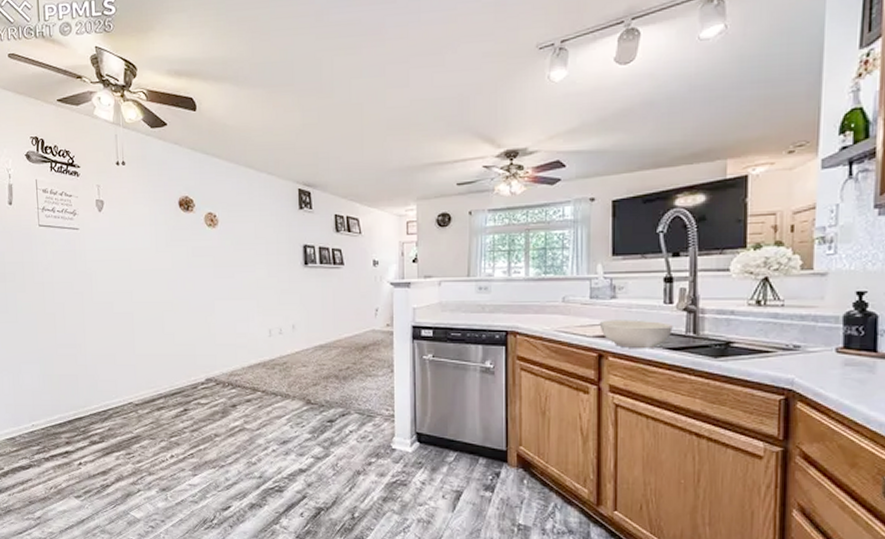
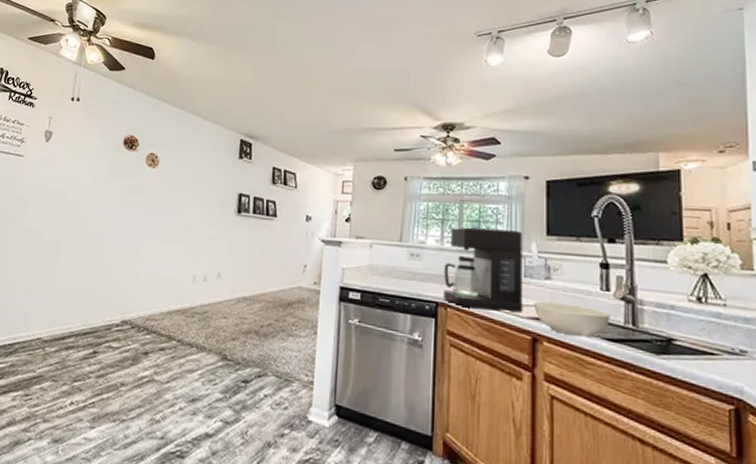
coffee maker: none [512,254,590,333] -> present [443,227,524,313]

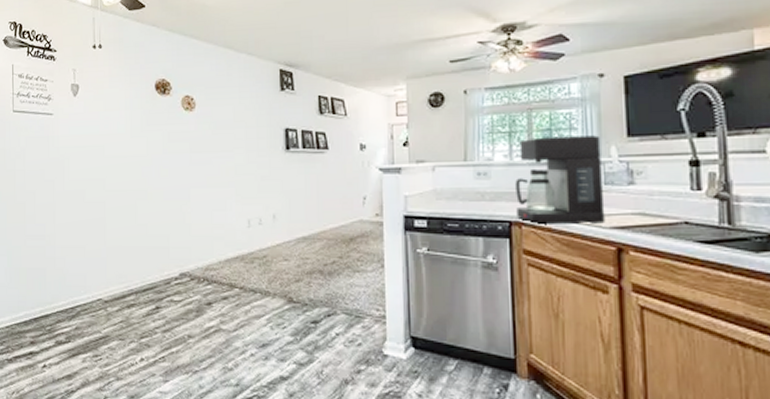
bowl: present [533,301,611,338] -> none [616,208,703,243]

